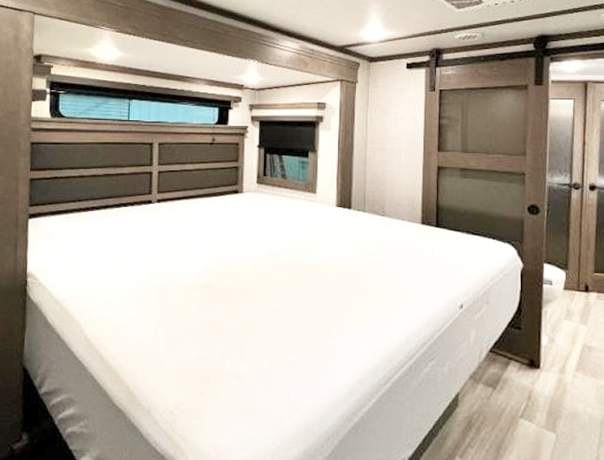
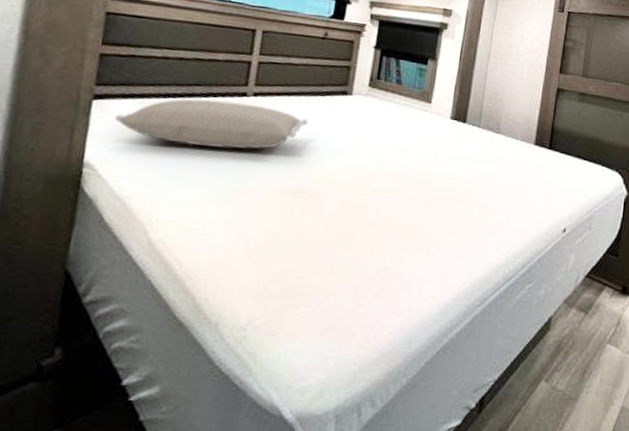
pillow: none [47,209,208,252] -> present [115,98,309,149]

